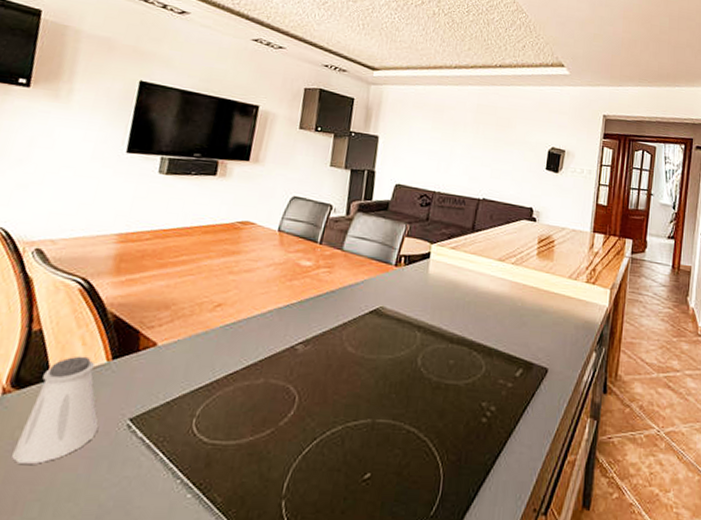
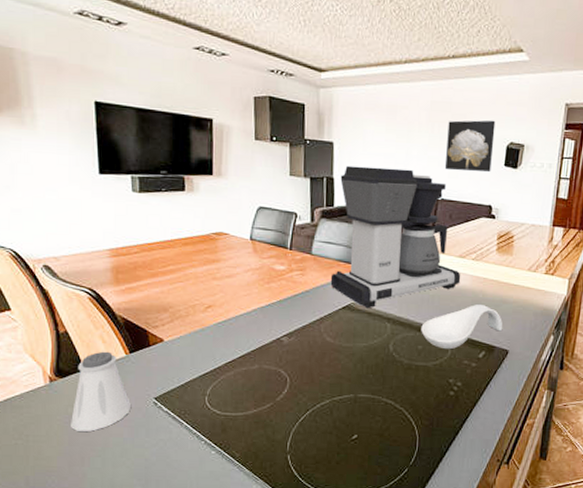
coffee maker: none [359,160,500,314] -> present [330,165,461,309]
spoon rest: none [454,314,543,365] -> present [421,304,503,349]
wall art: none [488,123,538,174] -> present [445,120,496,172]

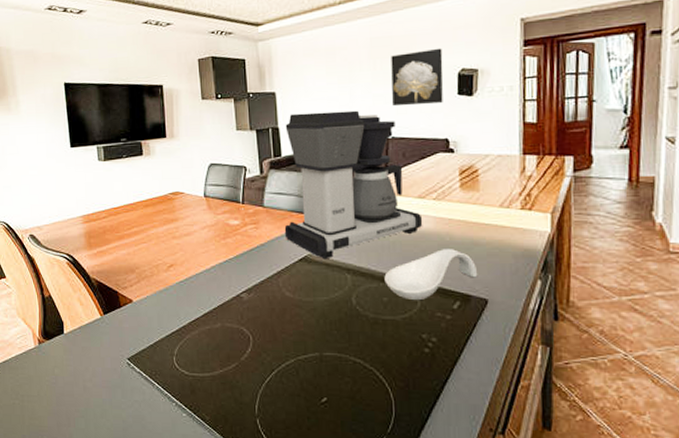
saltshaker: present [71,351,131,432] -> none [57,313,107,392]

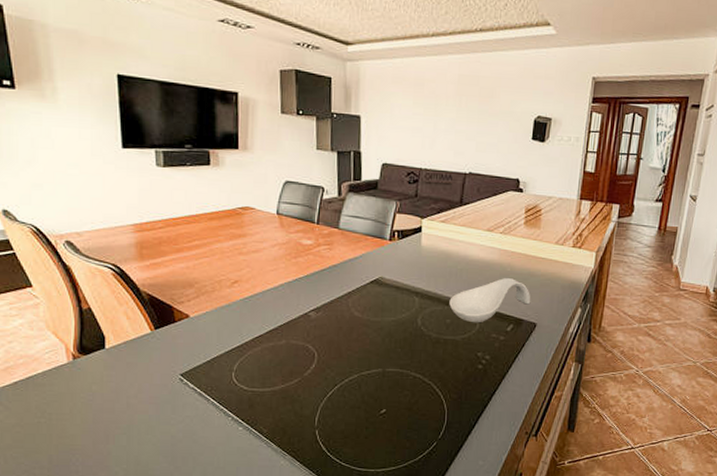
coffee maker: present [284,110,423,260] -> none [358,139,489,283]
wall art: present [391,48,444,107] -> none [473,93,523,145]

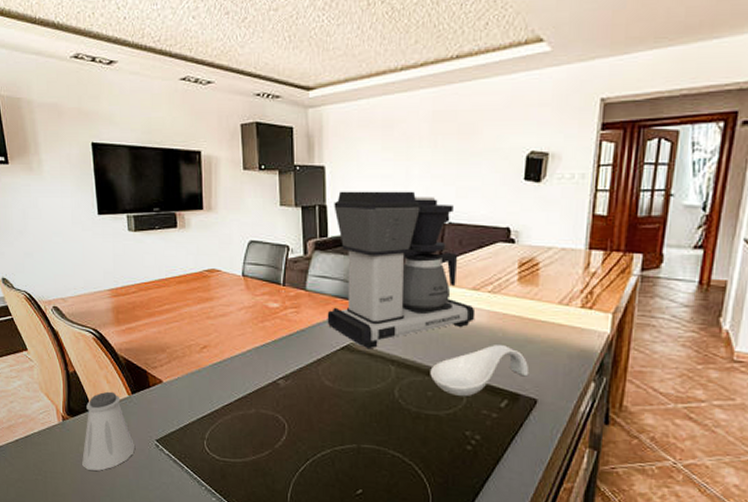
saltshaker: none [95,327,156,409] -> present [82,391,135,471]
coffee maker: none [358,139,489,283] -> present [327,191,476,349]

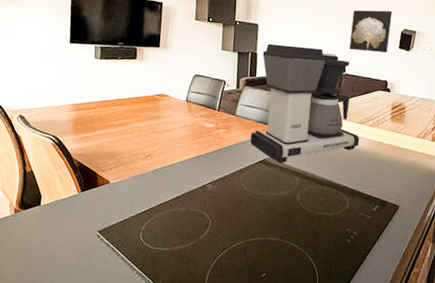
saltshaker: present [82,391,135,471] -> none [28,189,78,257]
spoon rest: present [430,345,530,396] -> none [324,164,395,202]
wall art: none [452,126,511,189] -> present [350,10,392,53]

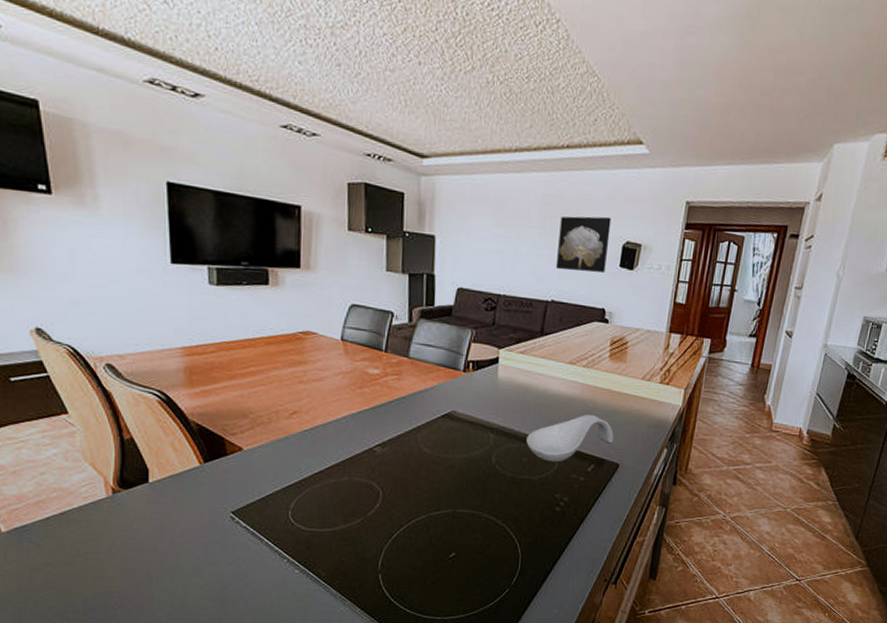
coffee maker: present [250,43,360,164] -> none [429,261,571,418]
spoon rest: none [324,164,395,202] -> present [526,415,614,462]

